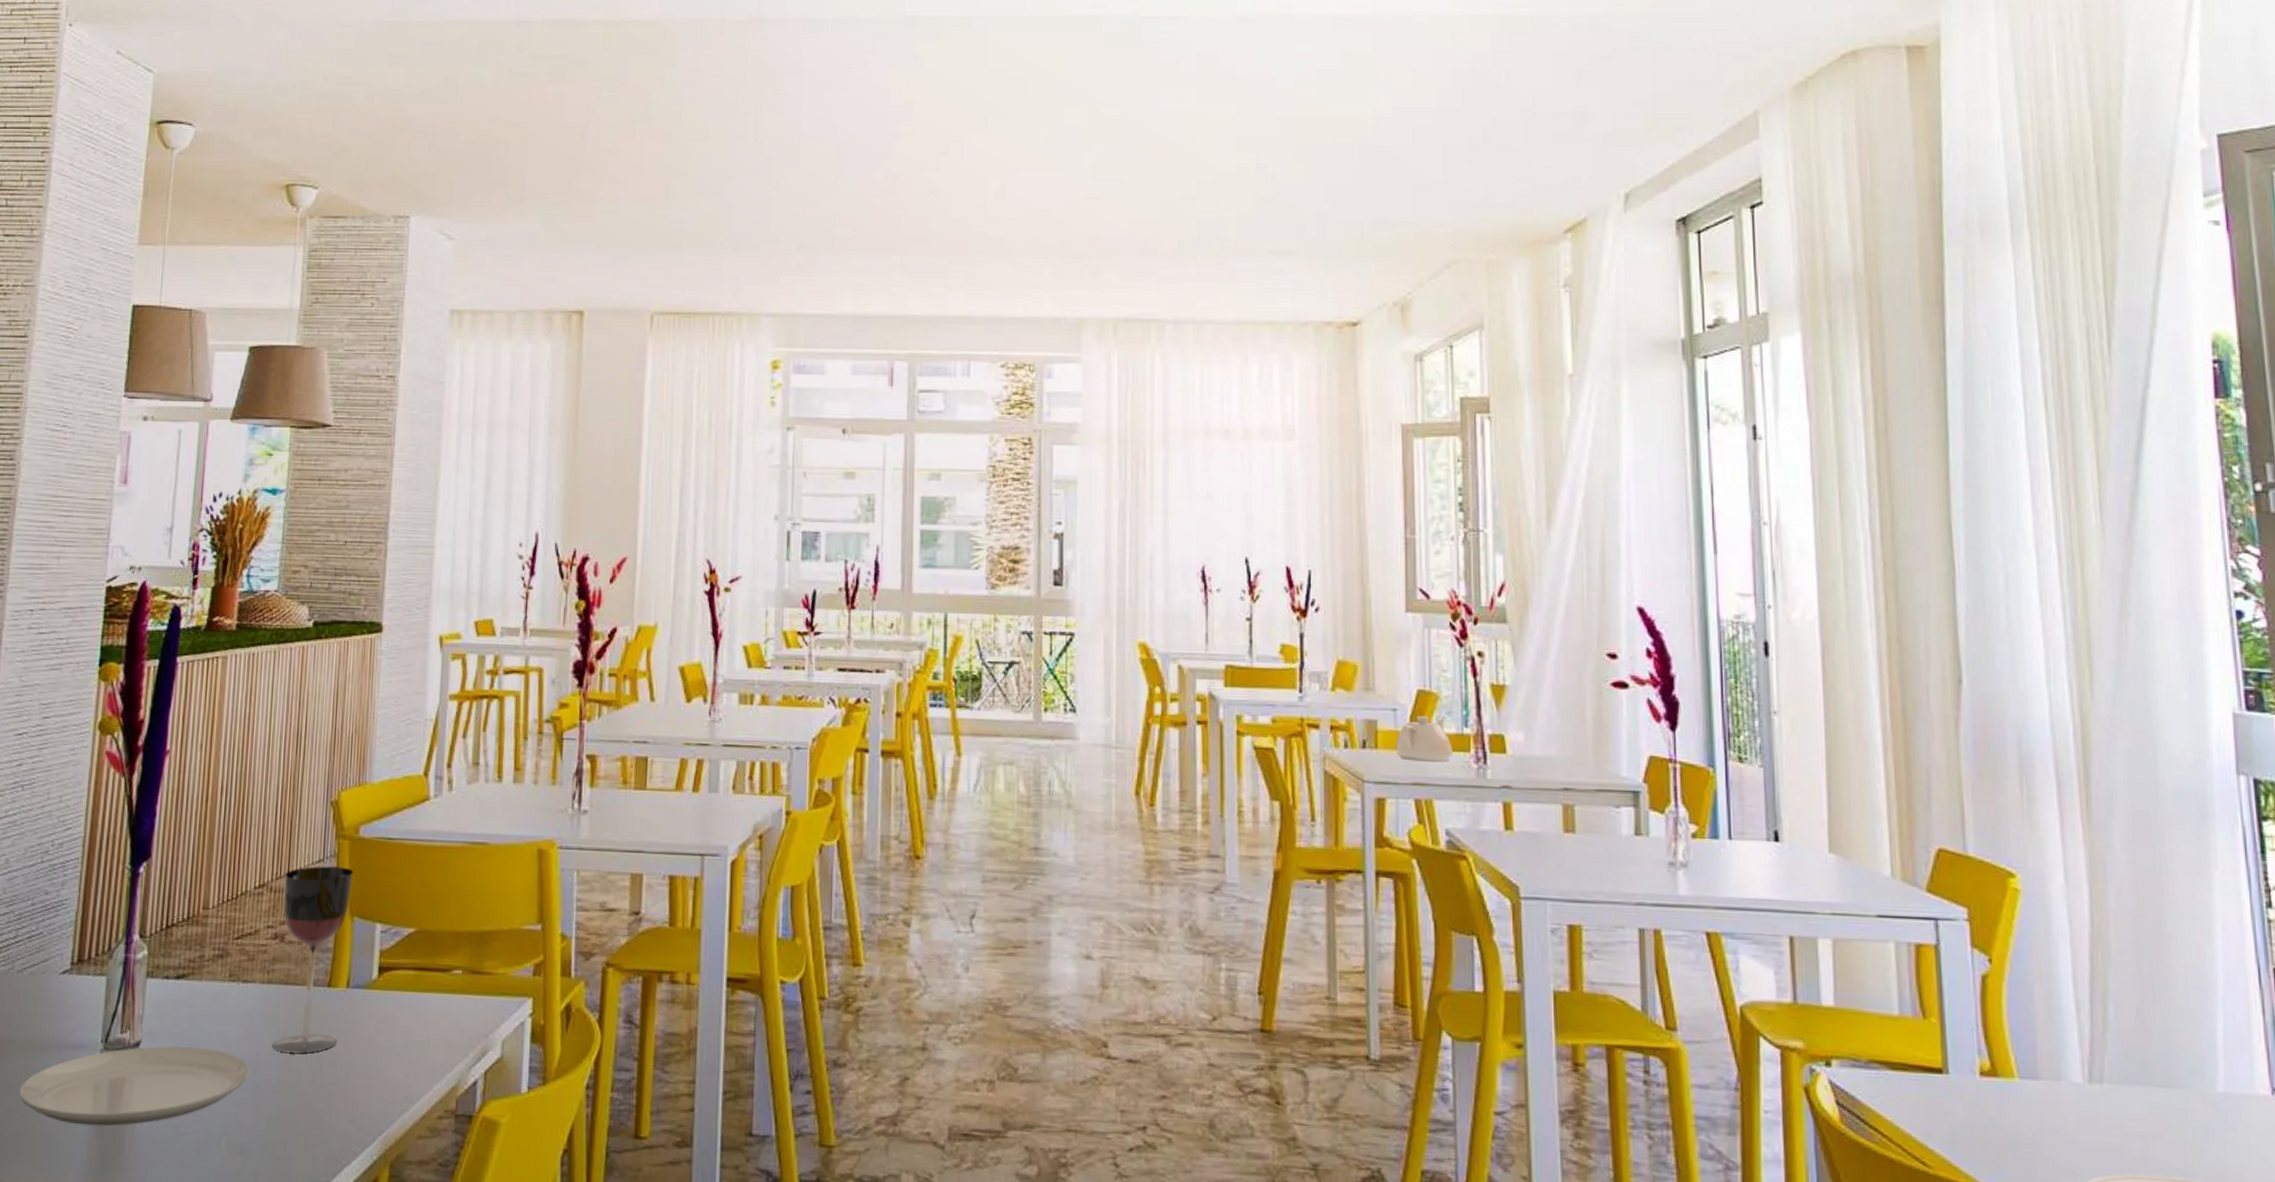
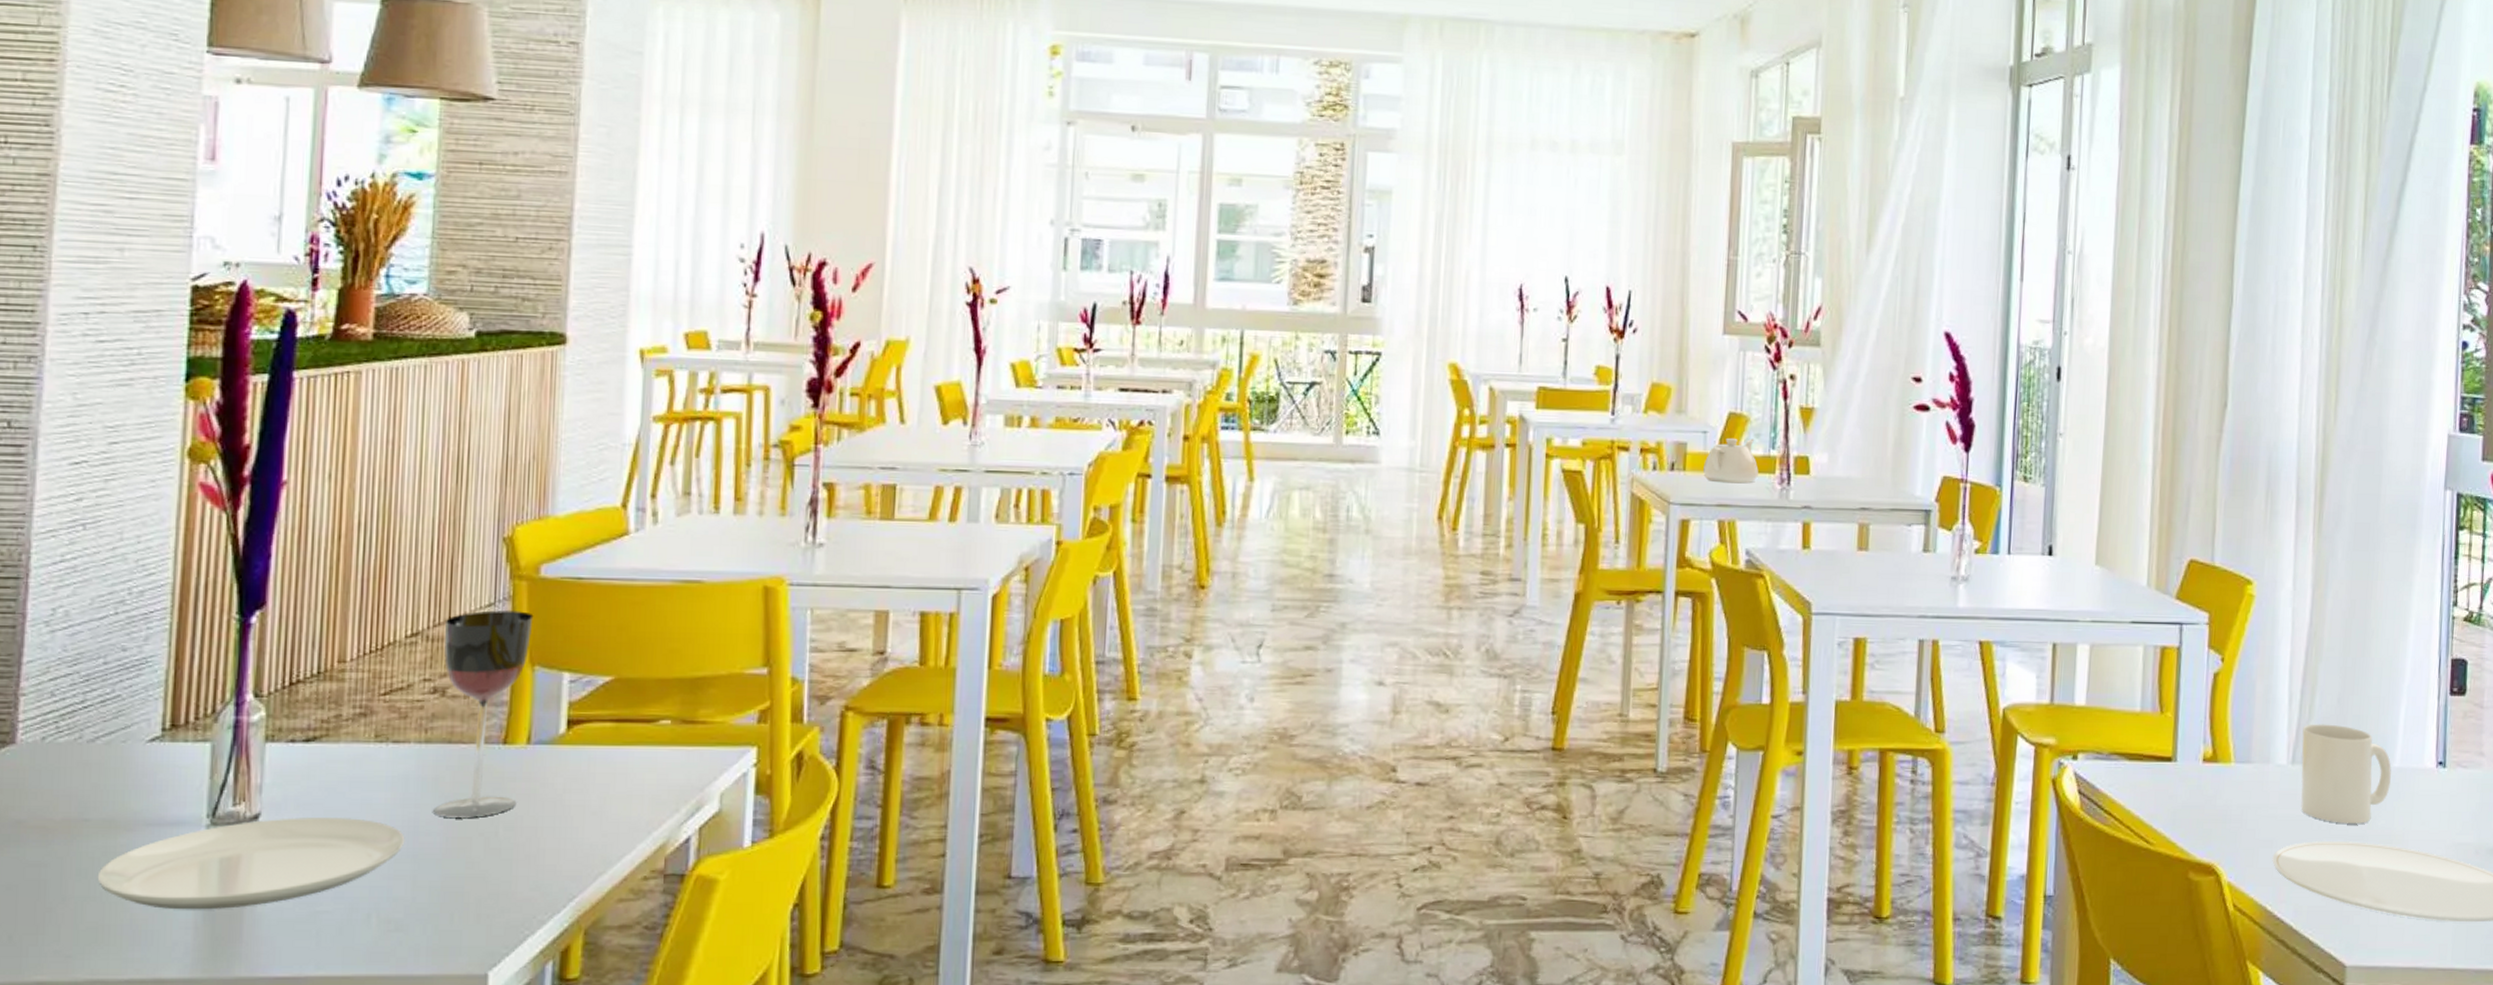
cup: none [2097,1037,2216,1157] -> present [2301,724,2392,824]

